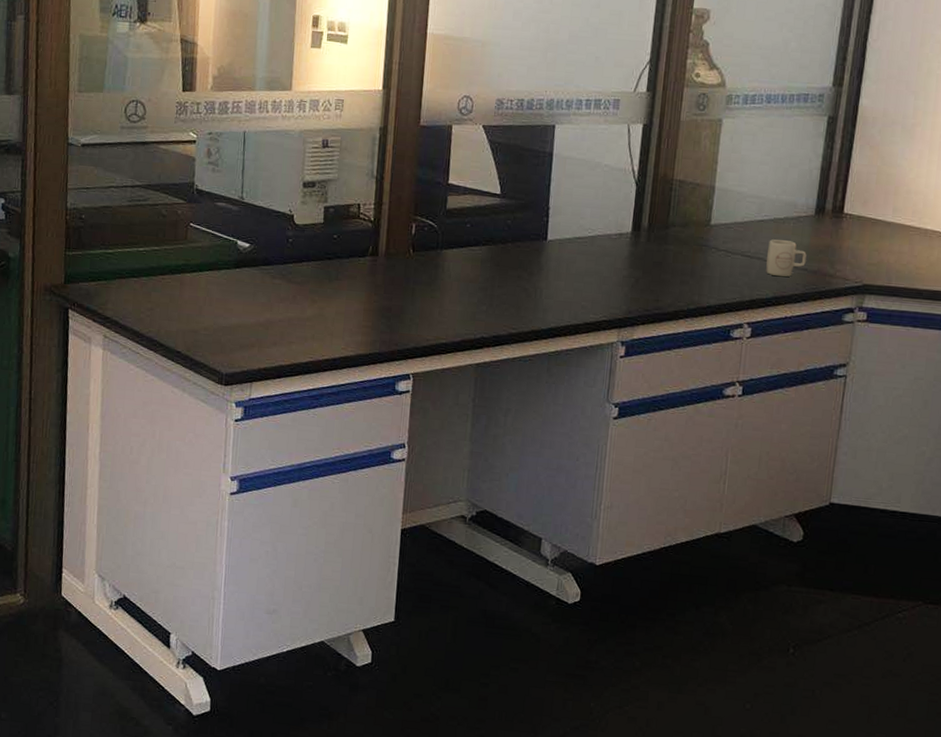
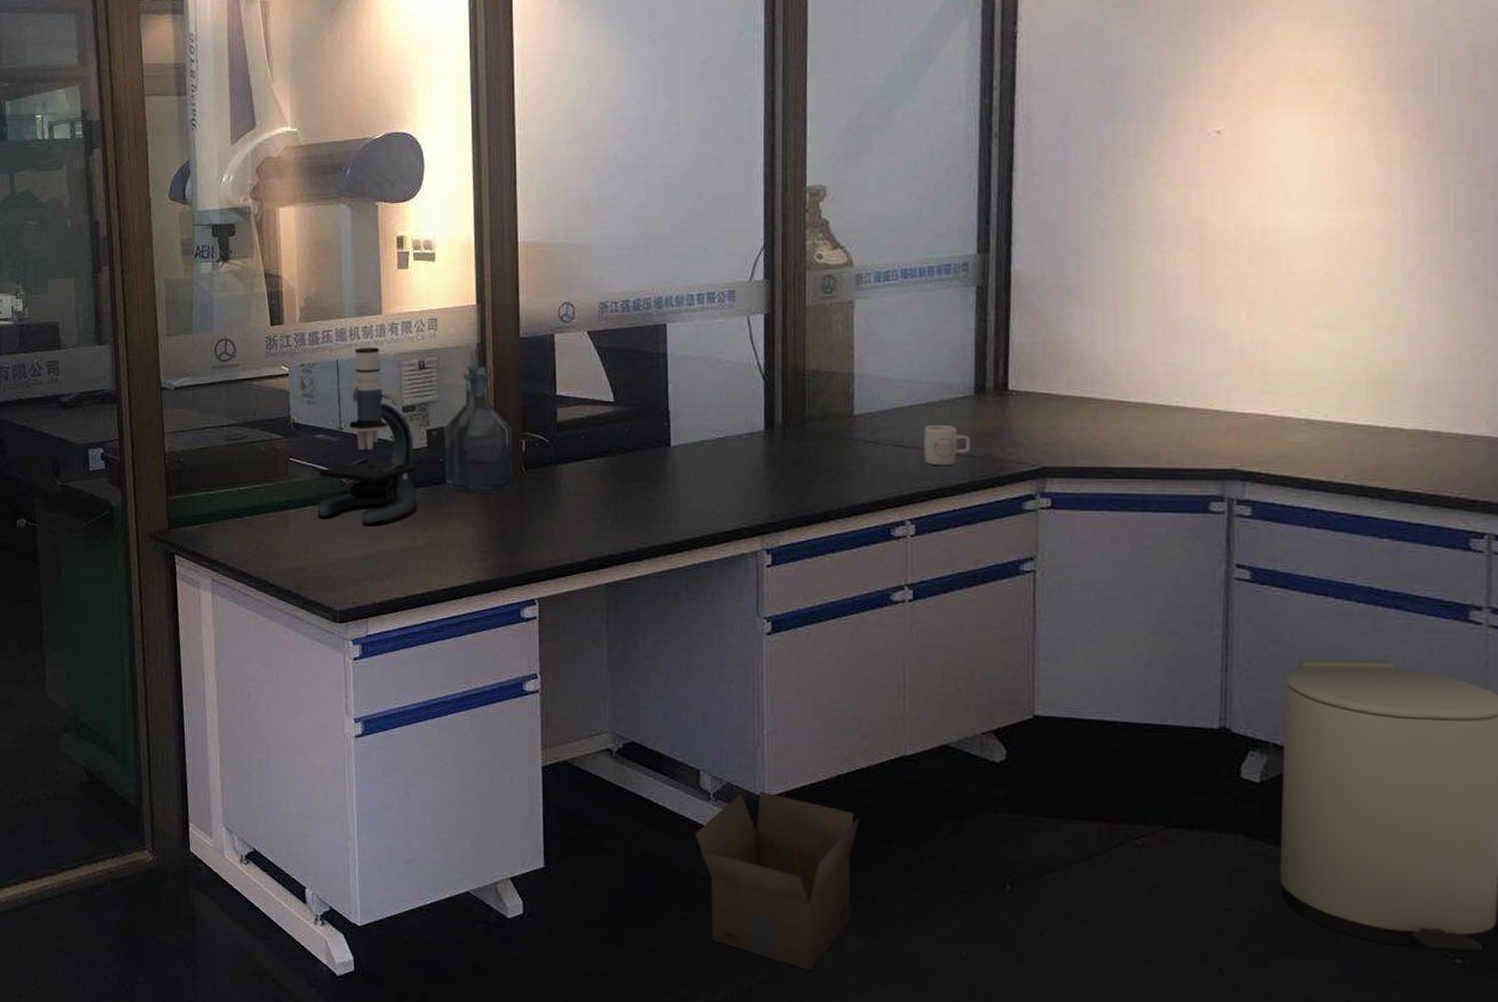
microscope: none [212,121,311,296] -> present [317,347,417,526]
bottle: none [336,129,406,272] -> present [443,346,514,494]
cardboard box: none [531,559,675,719] -> present [695,791,860,971]

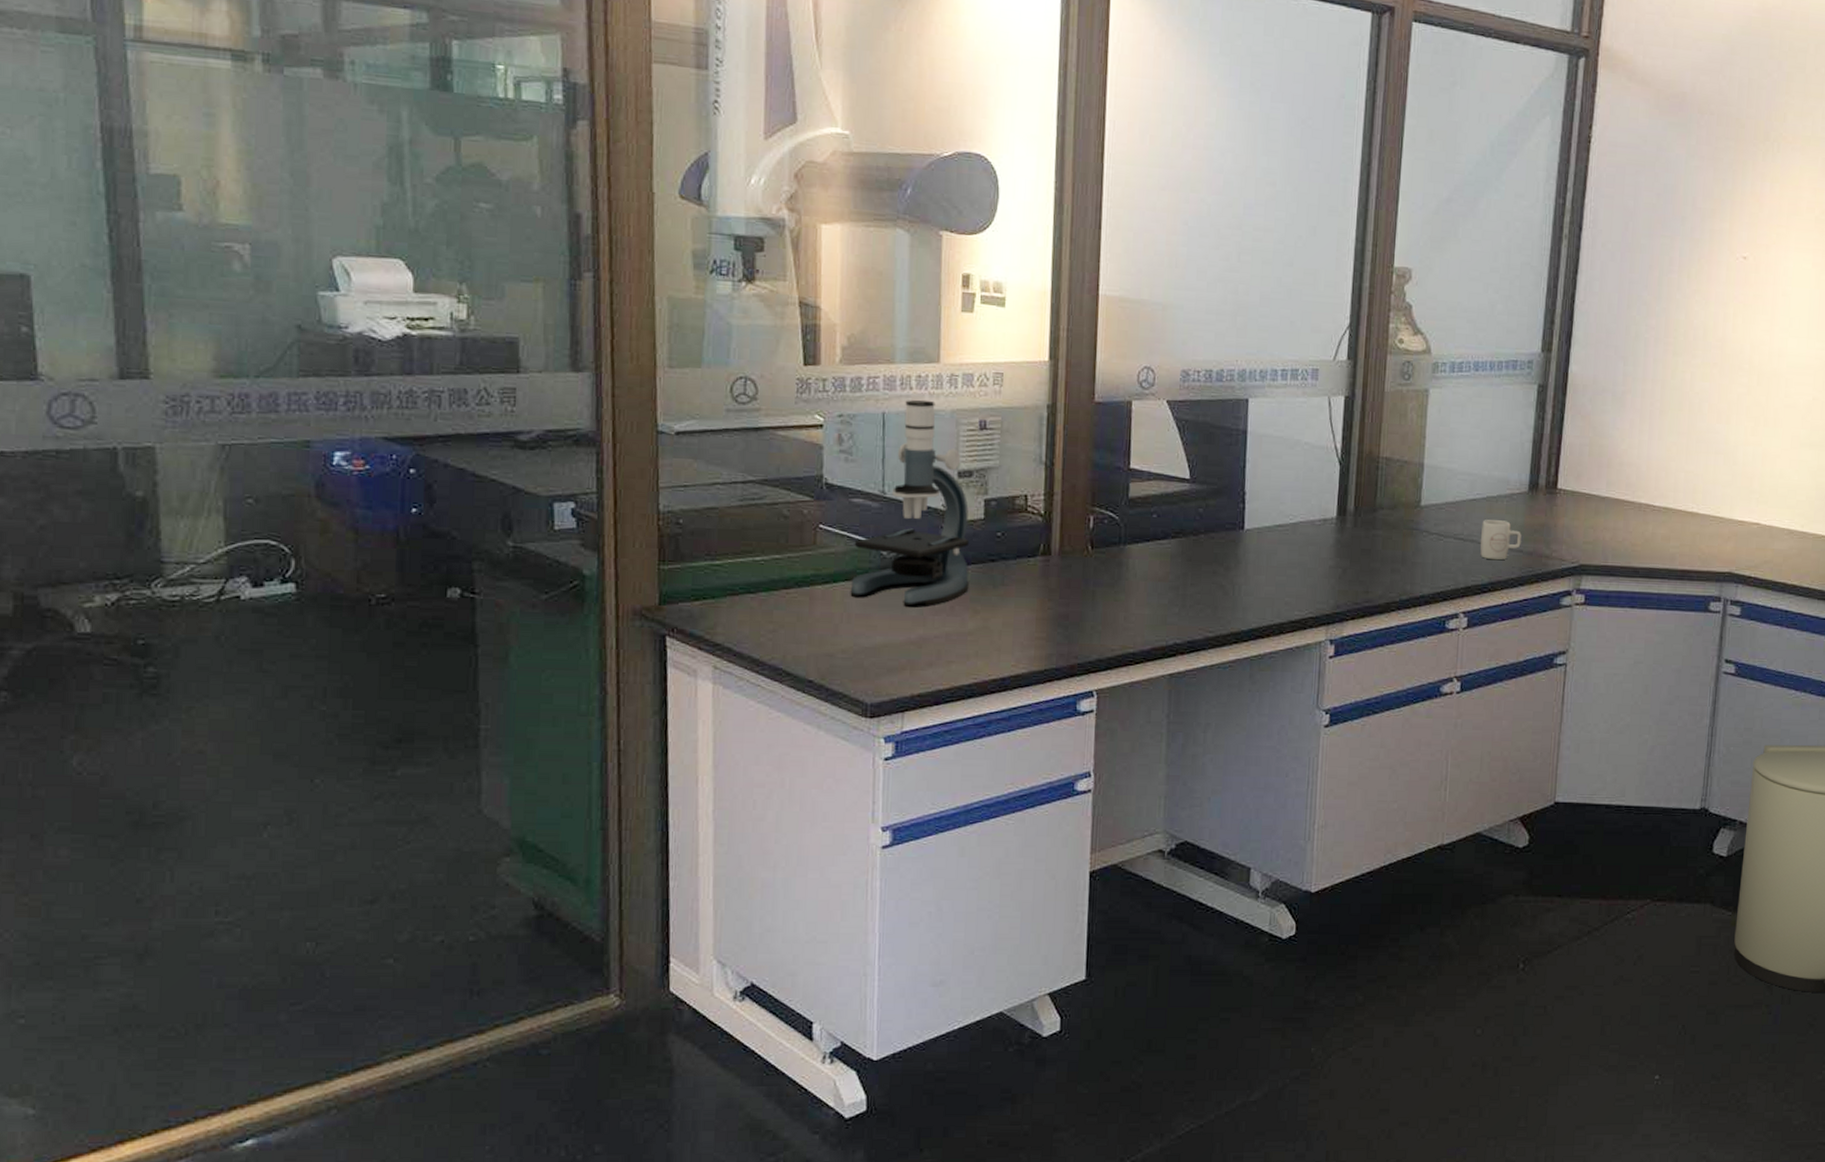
bottle: present [443,346,514,494] -> none [1001,407,1082,574]
cardboard box: present [695,791,860,971] -> none [1241,886,1397,1062]

